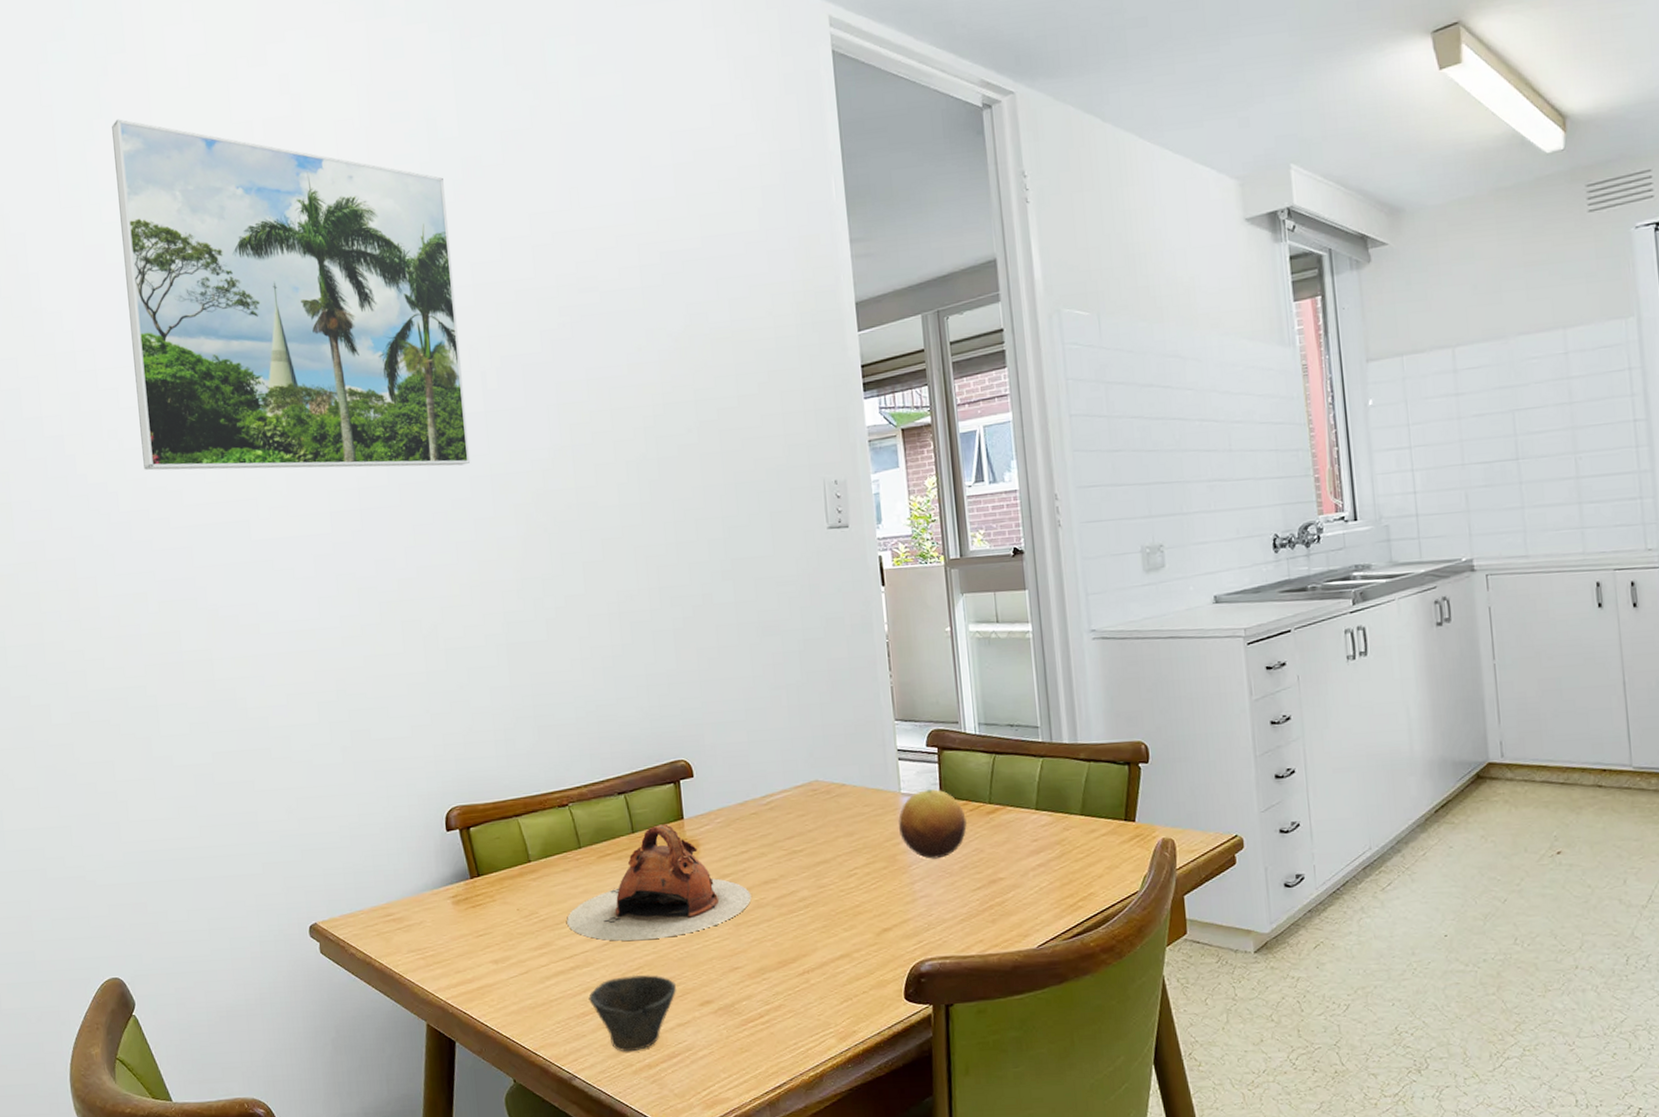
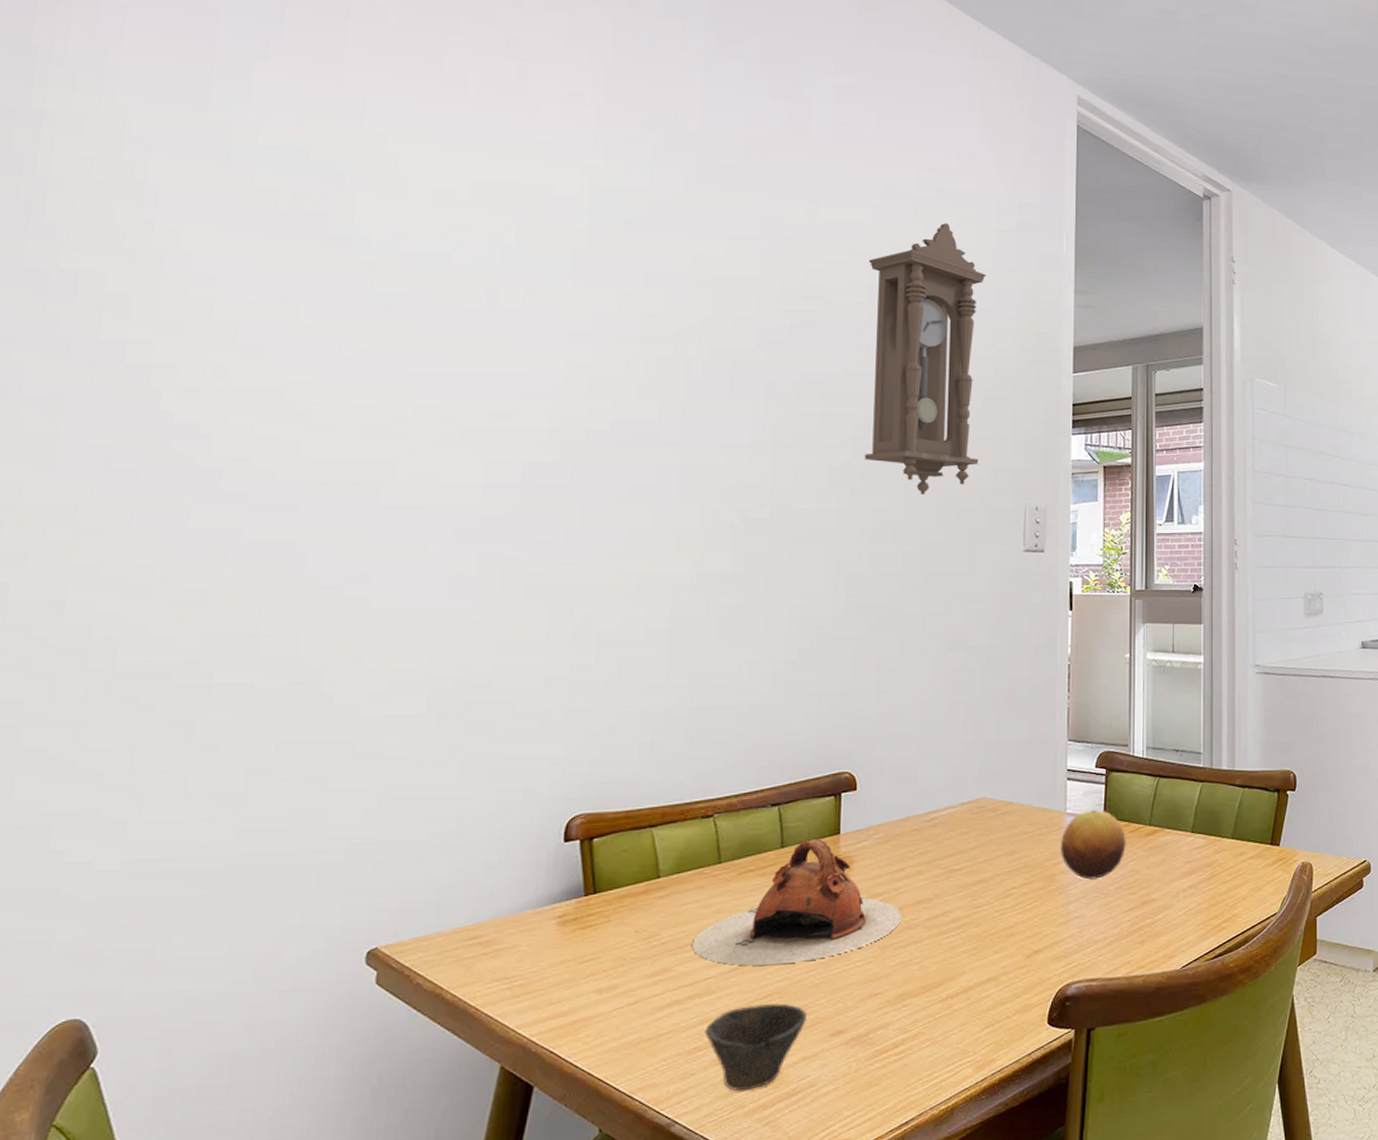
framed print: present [112,119,471,471] -> none [254,44,676,452]
pendulum clock: none [636,188,771,480] -> present [865,223,986,495]

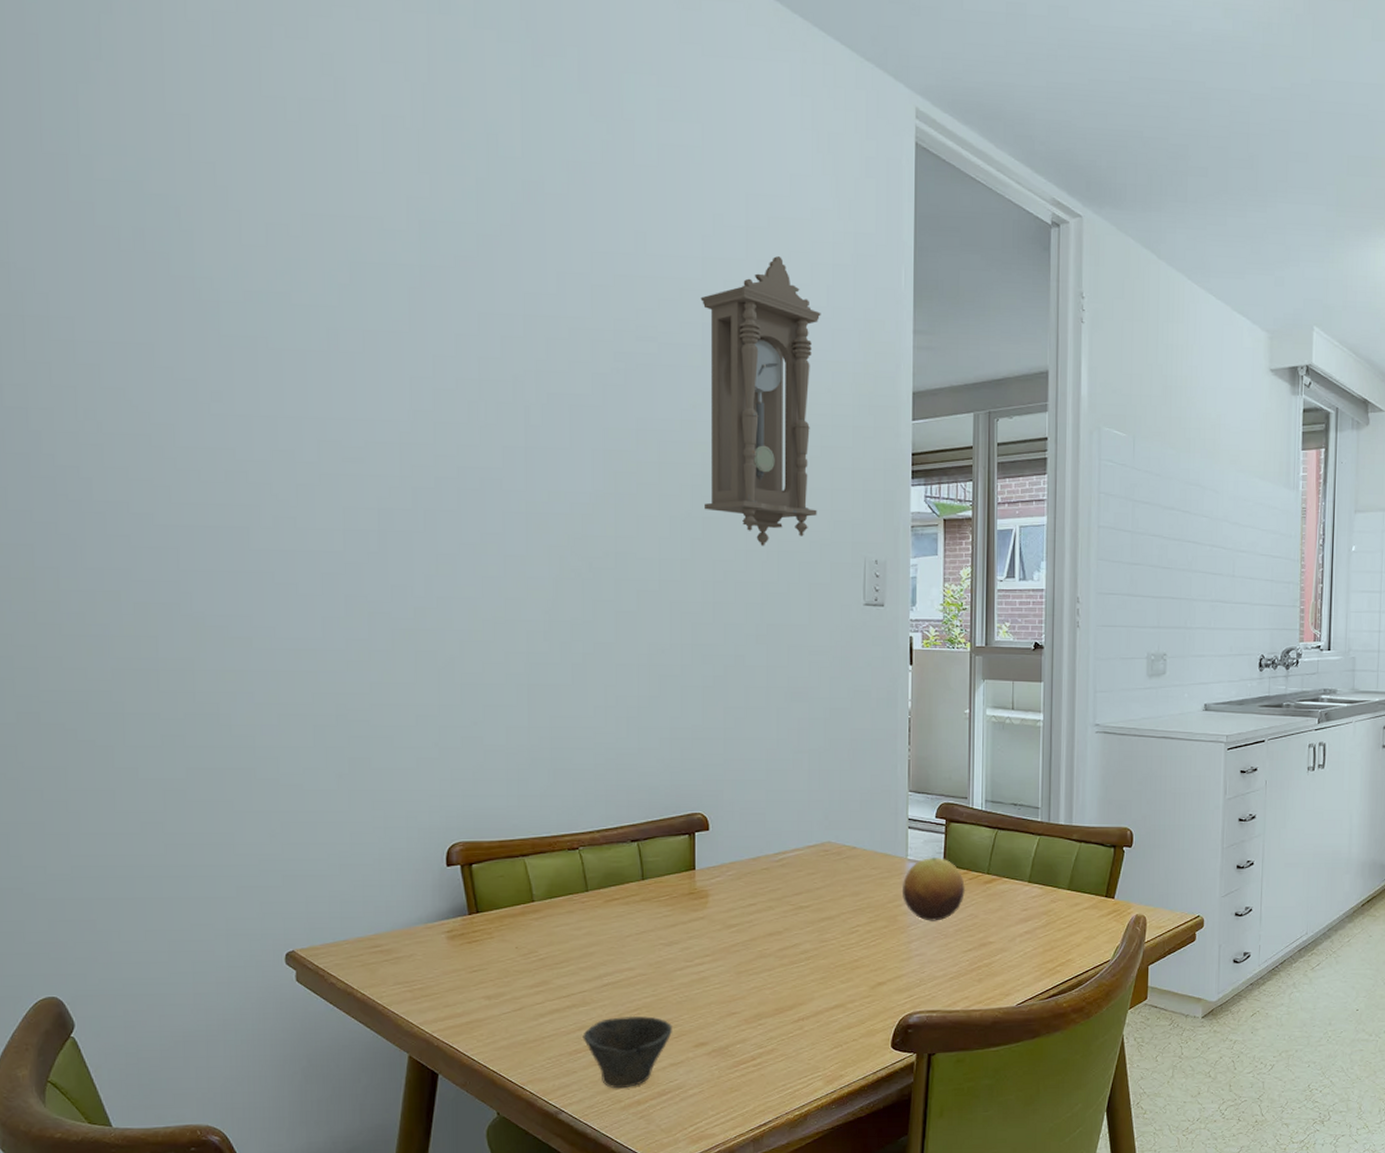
teapot: present [692,839,902,966] -> none [567,873,755,984]

